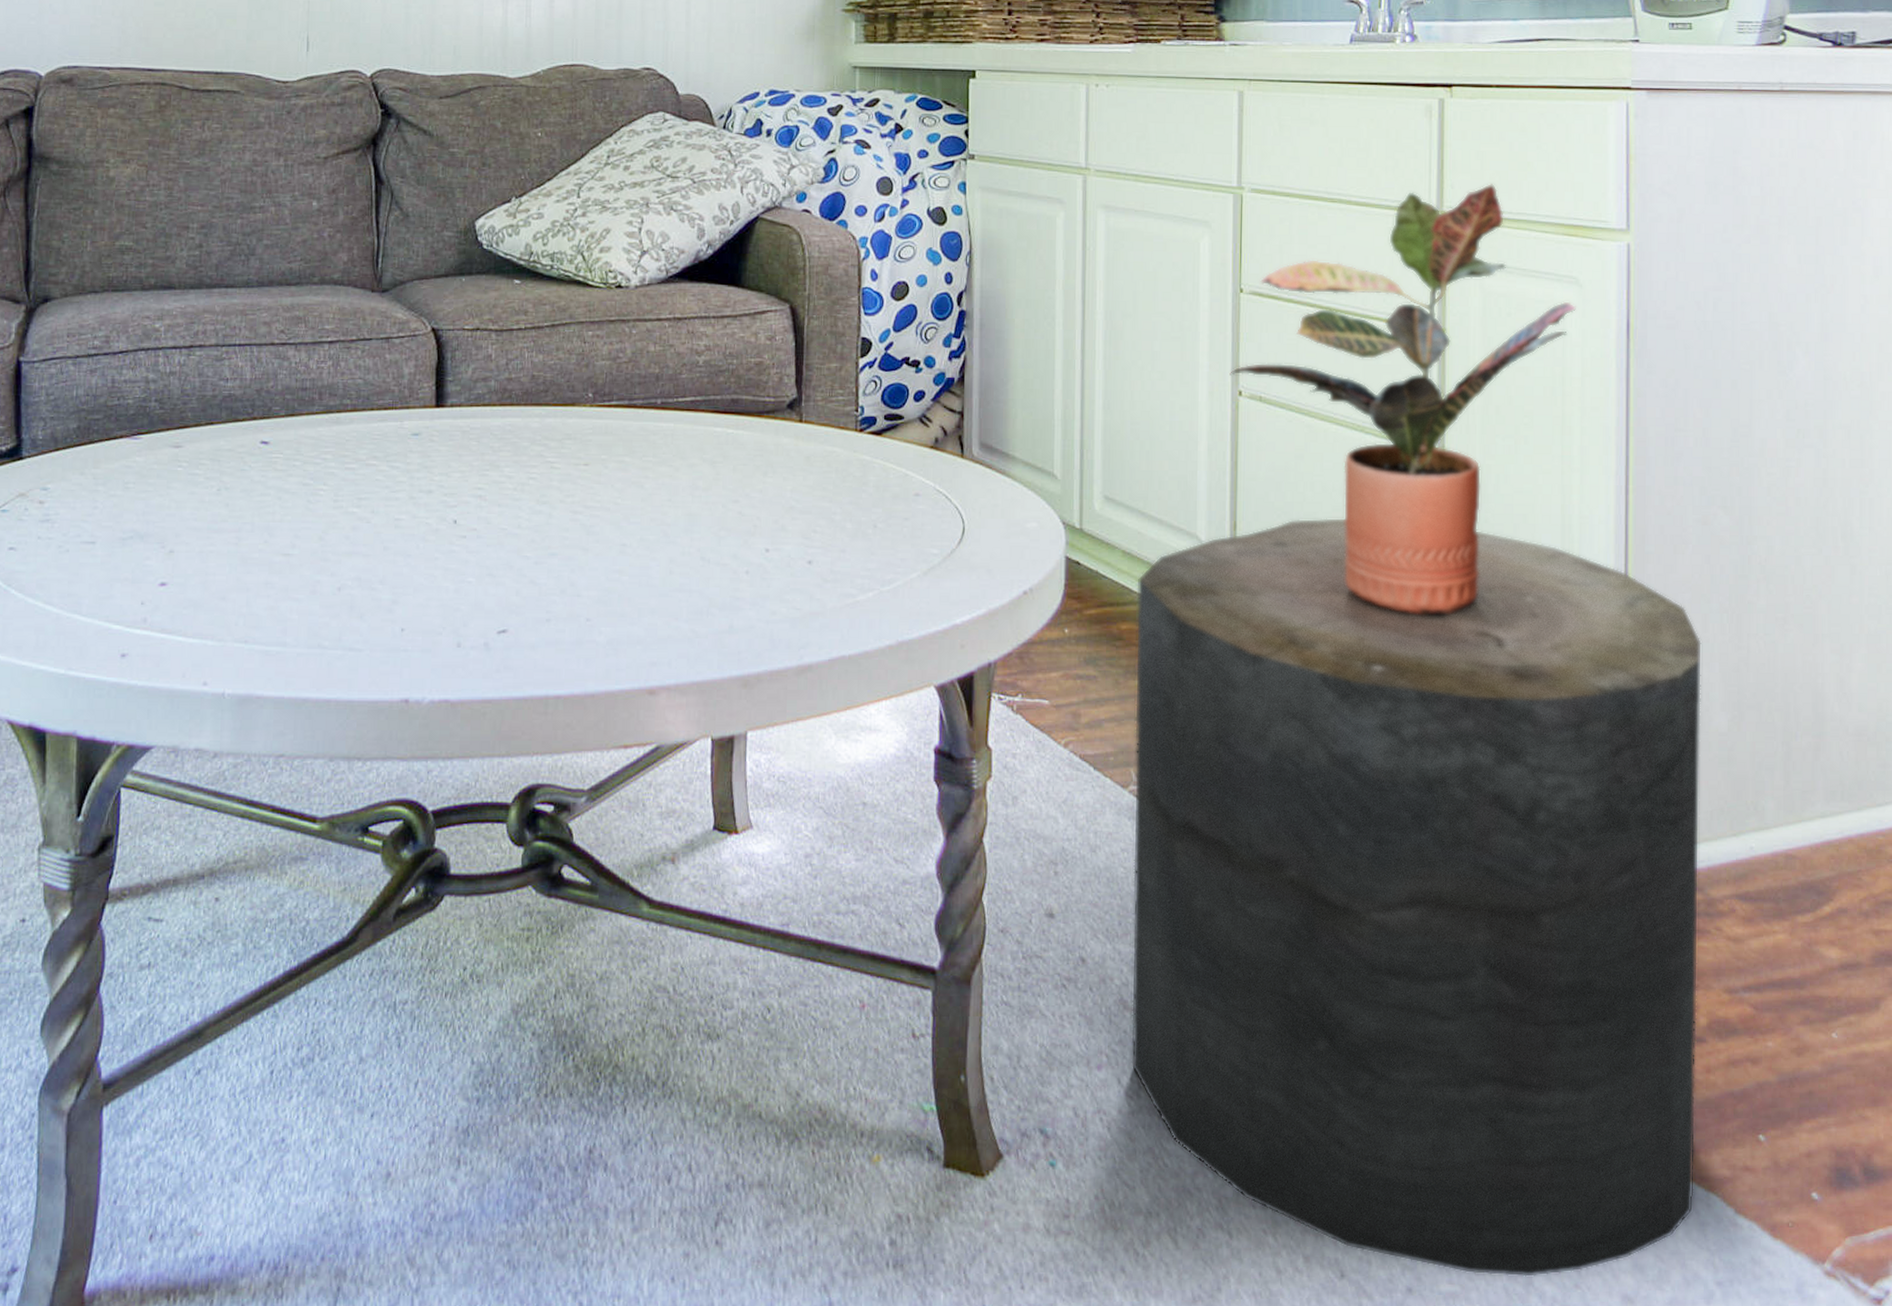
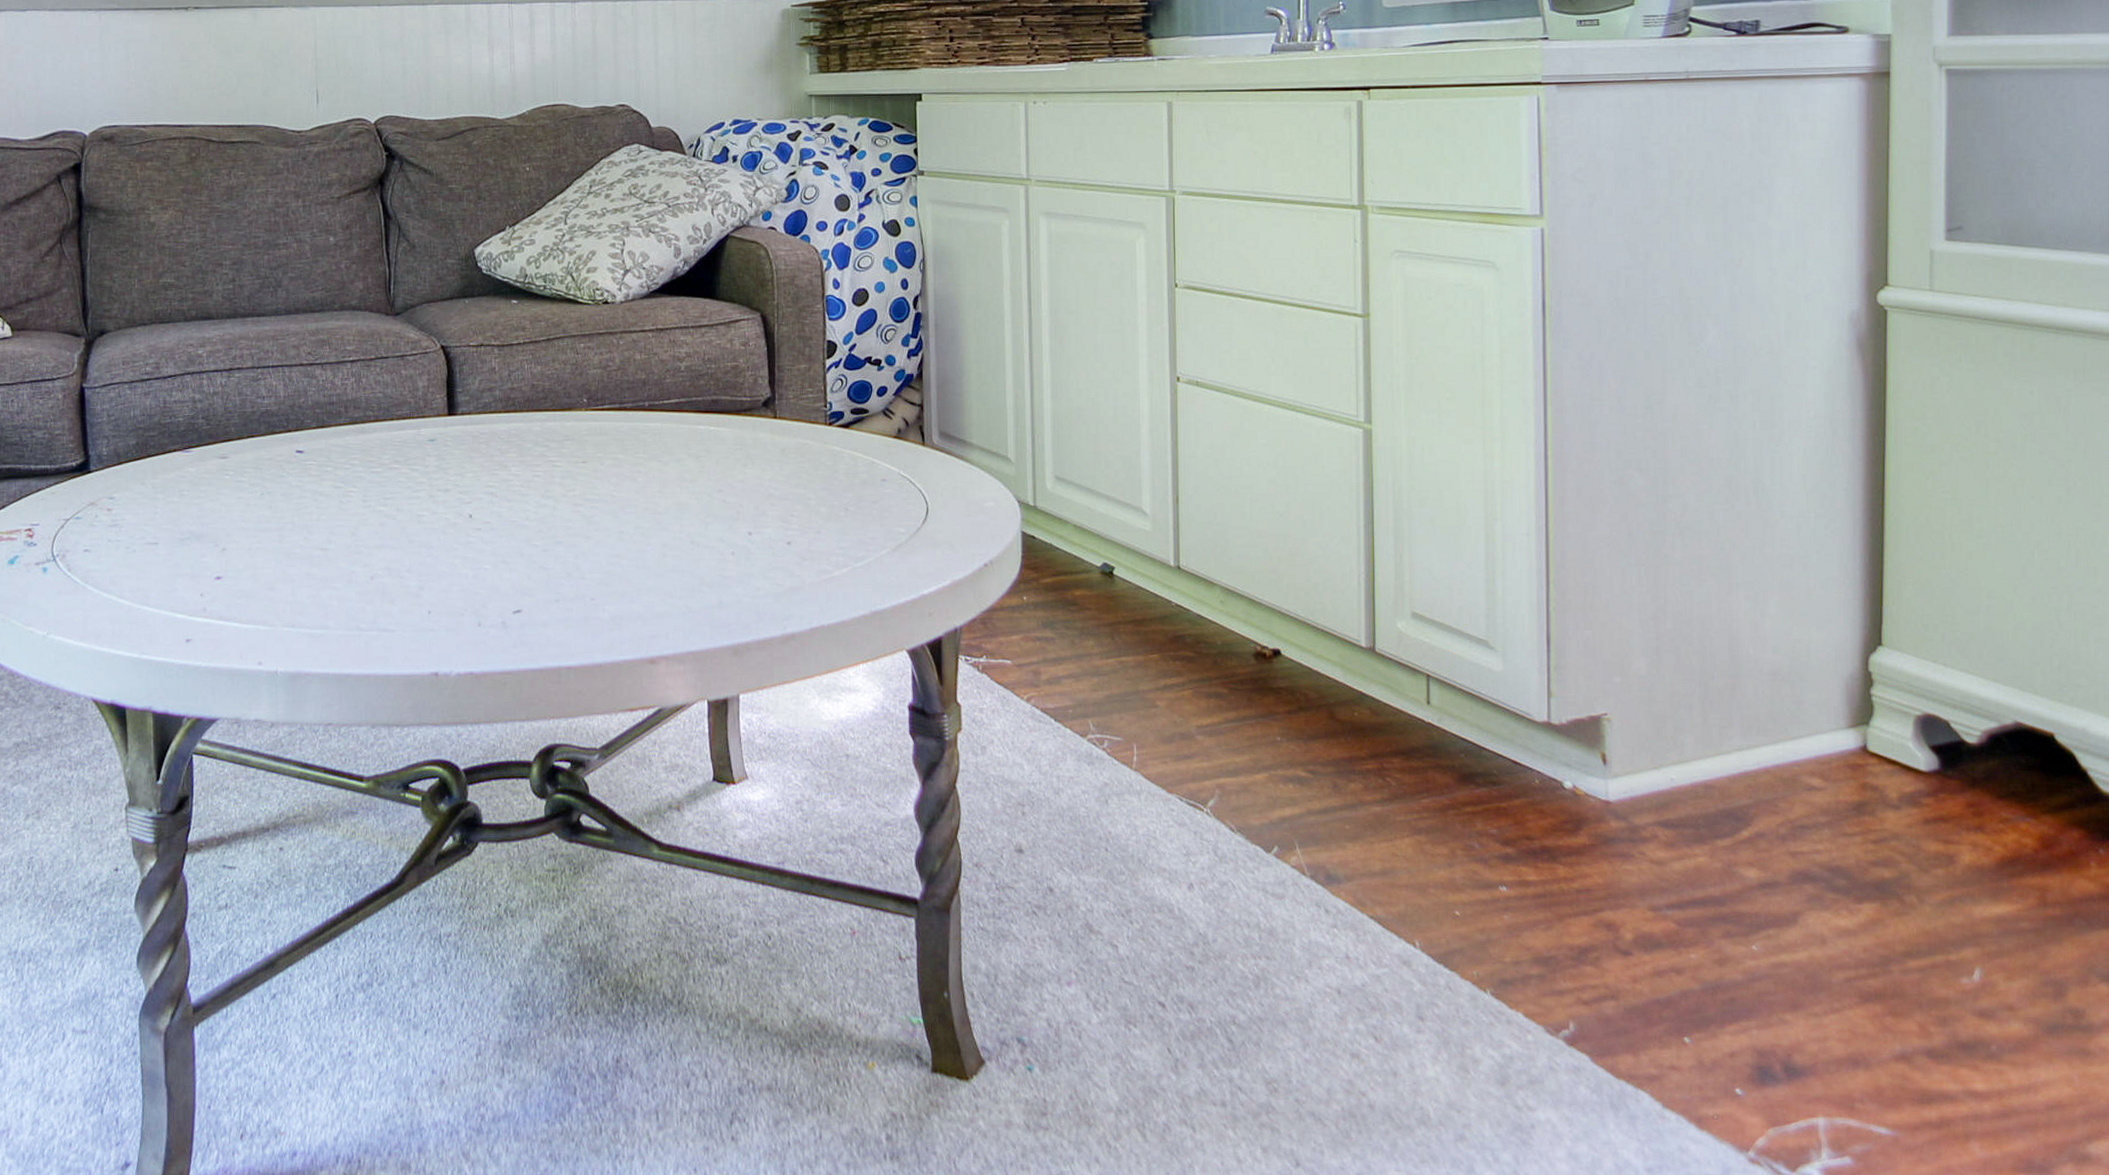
stool: present [1131,517,1702,1277] -> none [1088,489,1625,1165]
potted plant: present [1229,184,1576,618] -> none [1168,178,1493,578]

